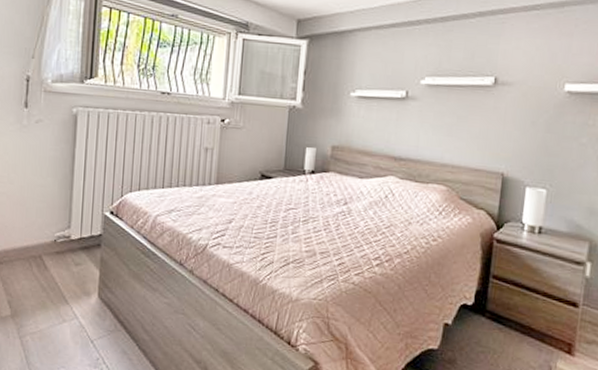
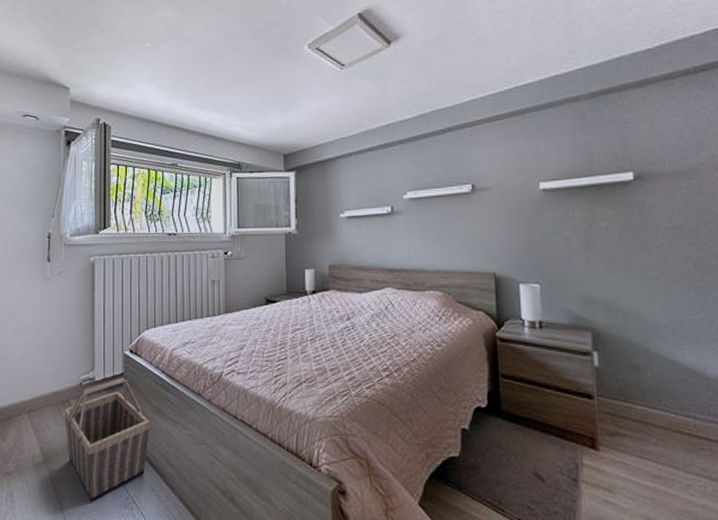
basket: none [35,238,127,360] -> present [64,377,150,503]

